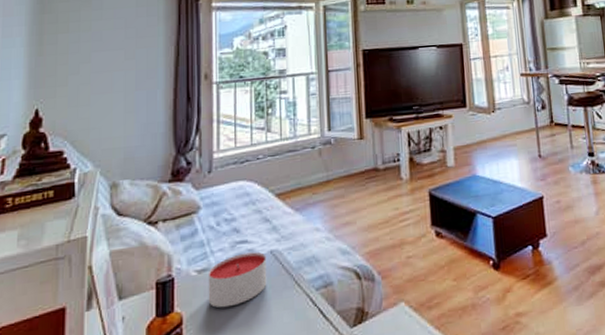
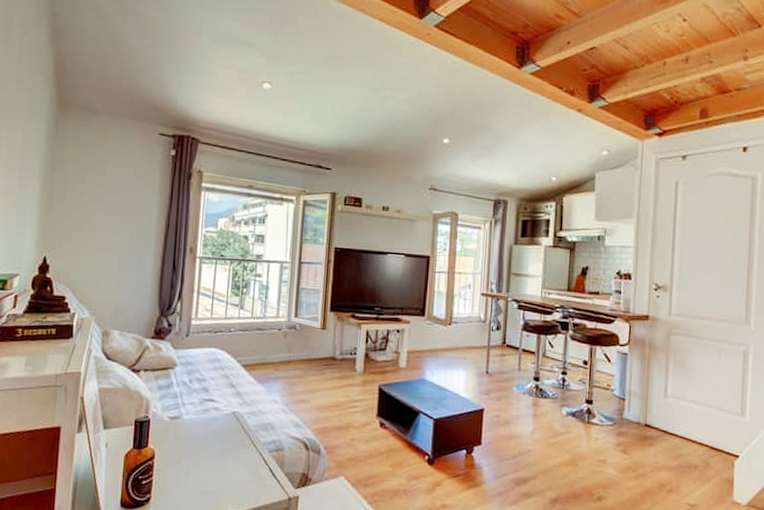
candle: present [208,251,267,308] -> none [177,409,229,452]

